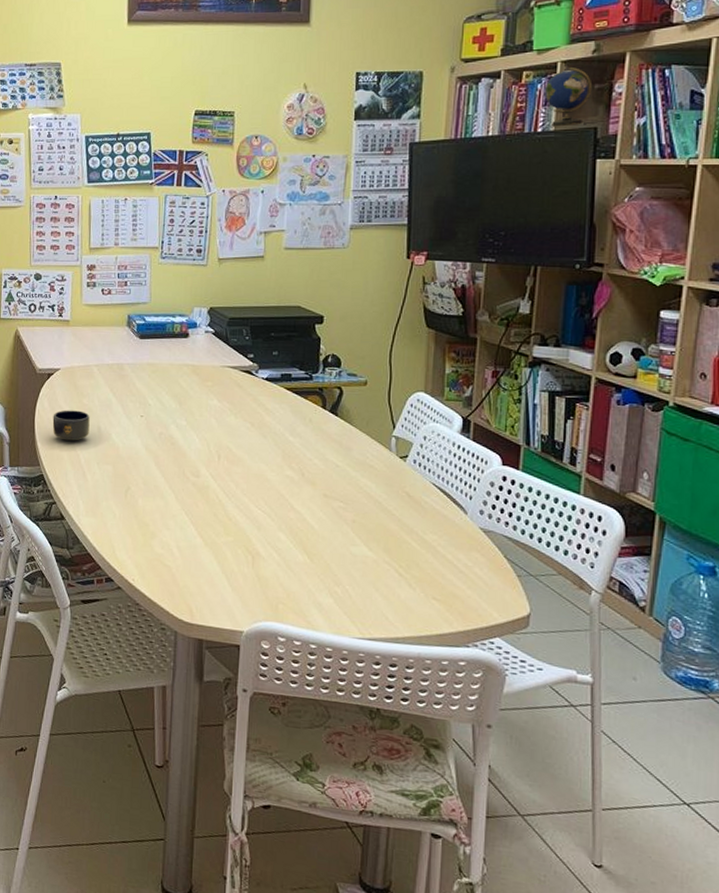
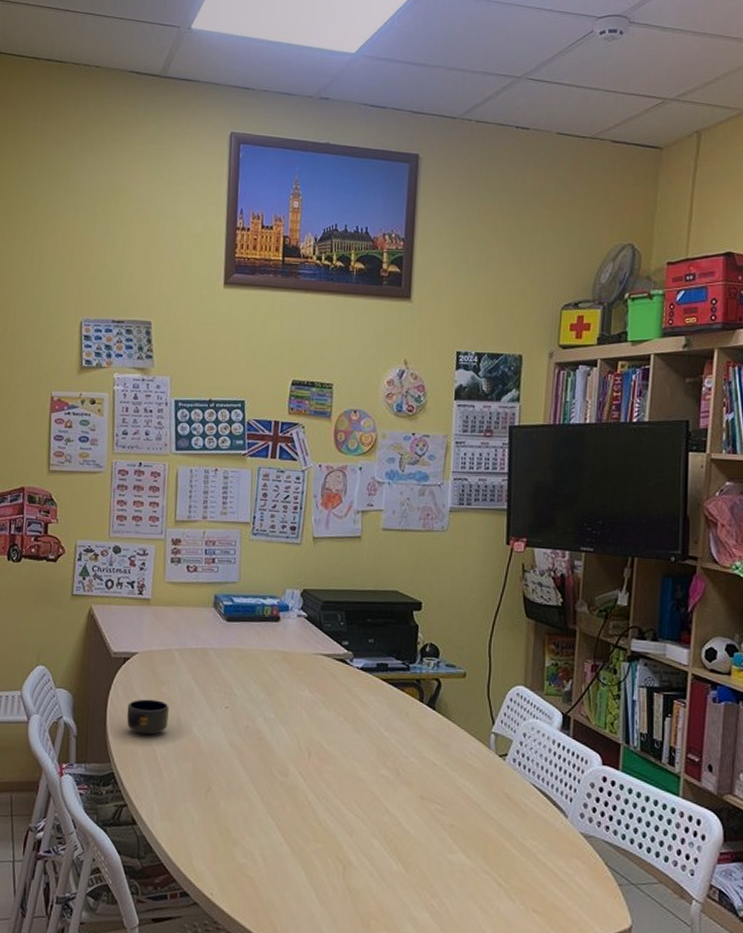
globe: present [544,66,593,127] -> none [638,359,684,418]

